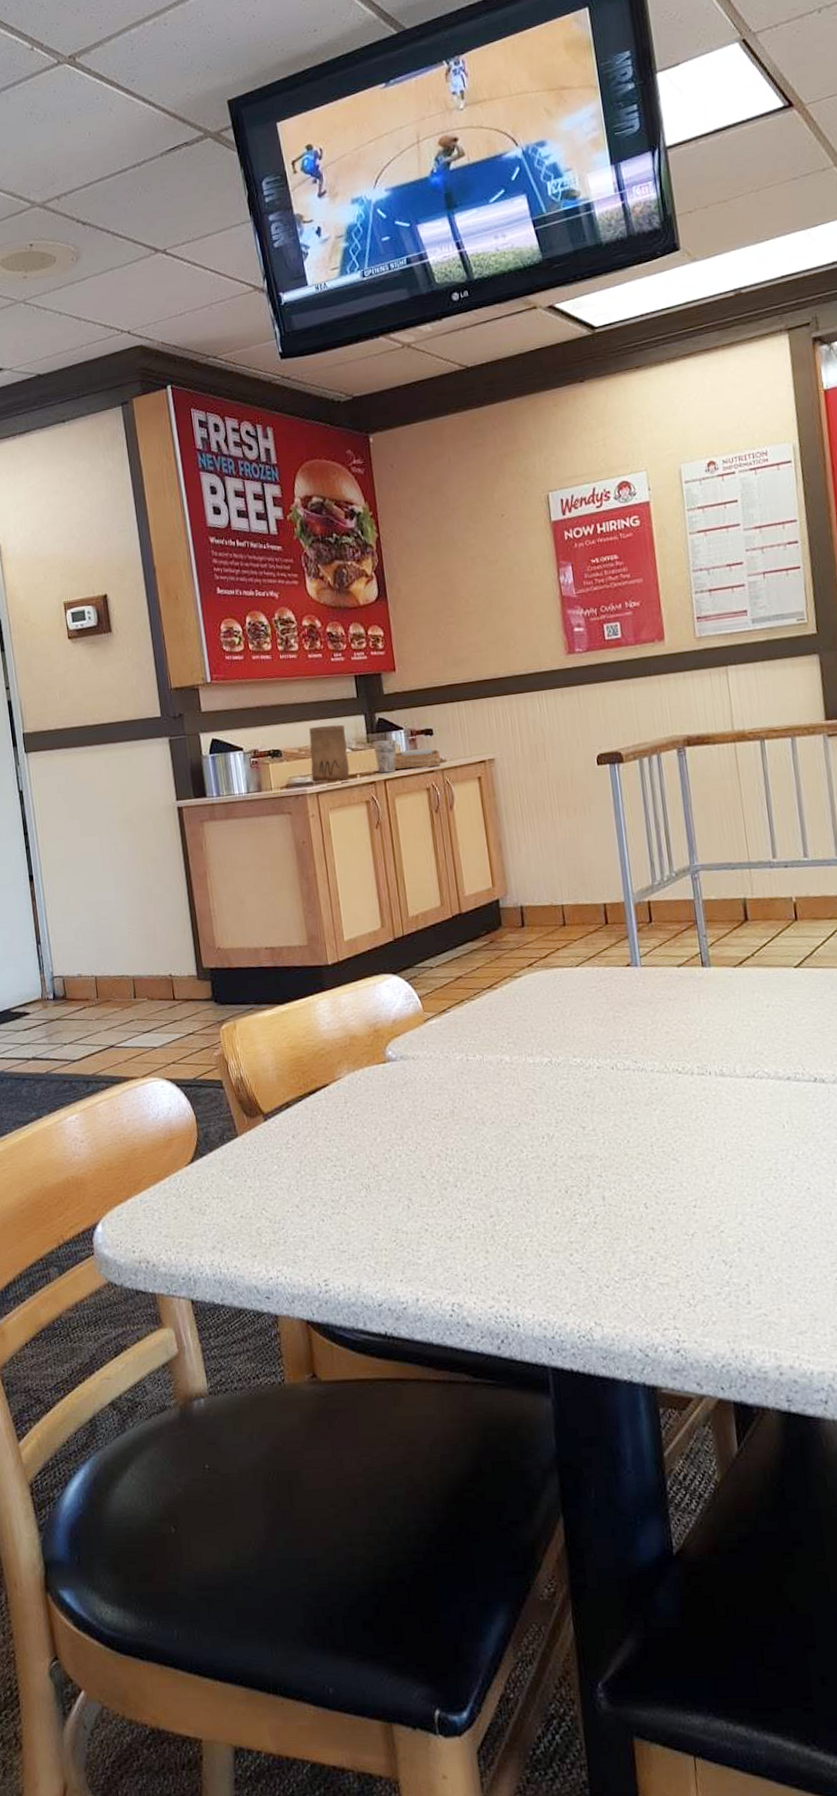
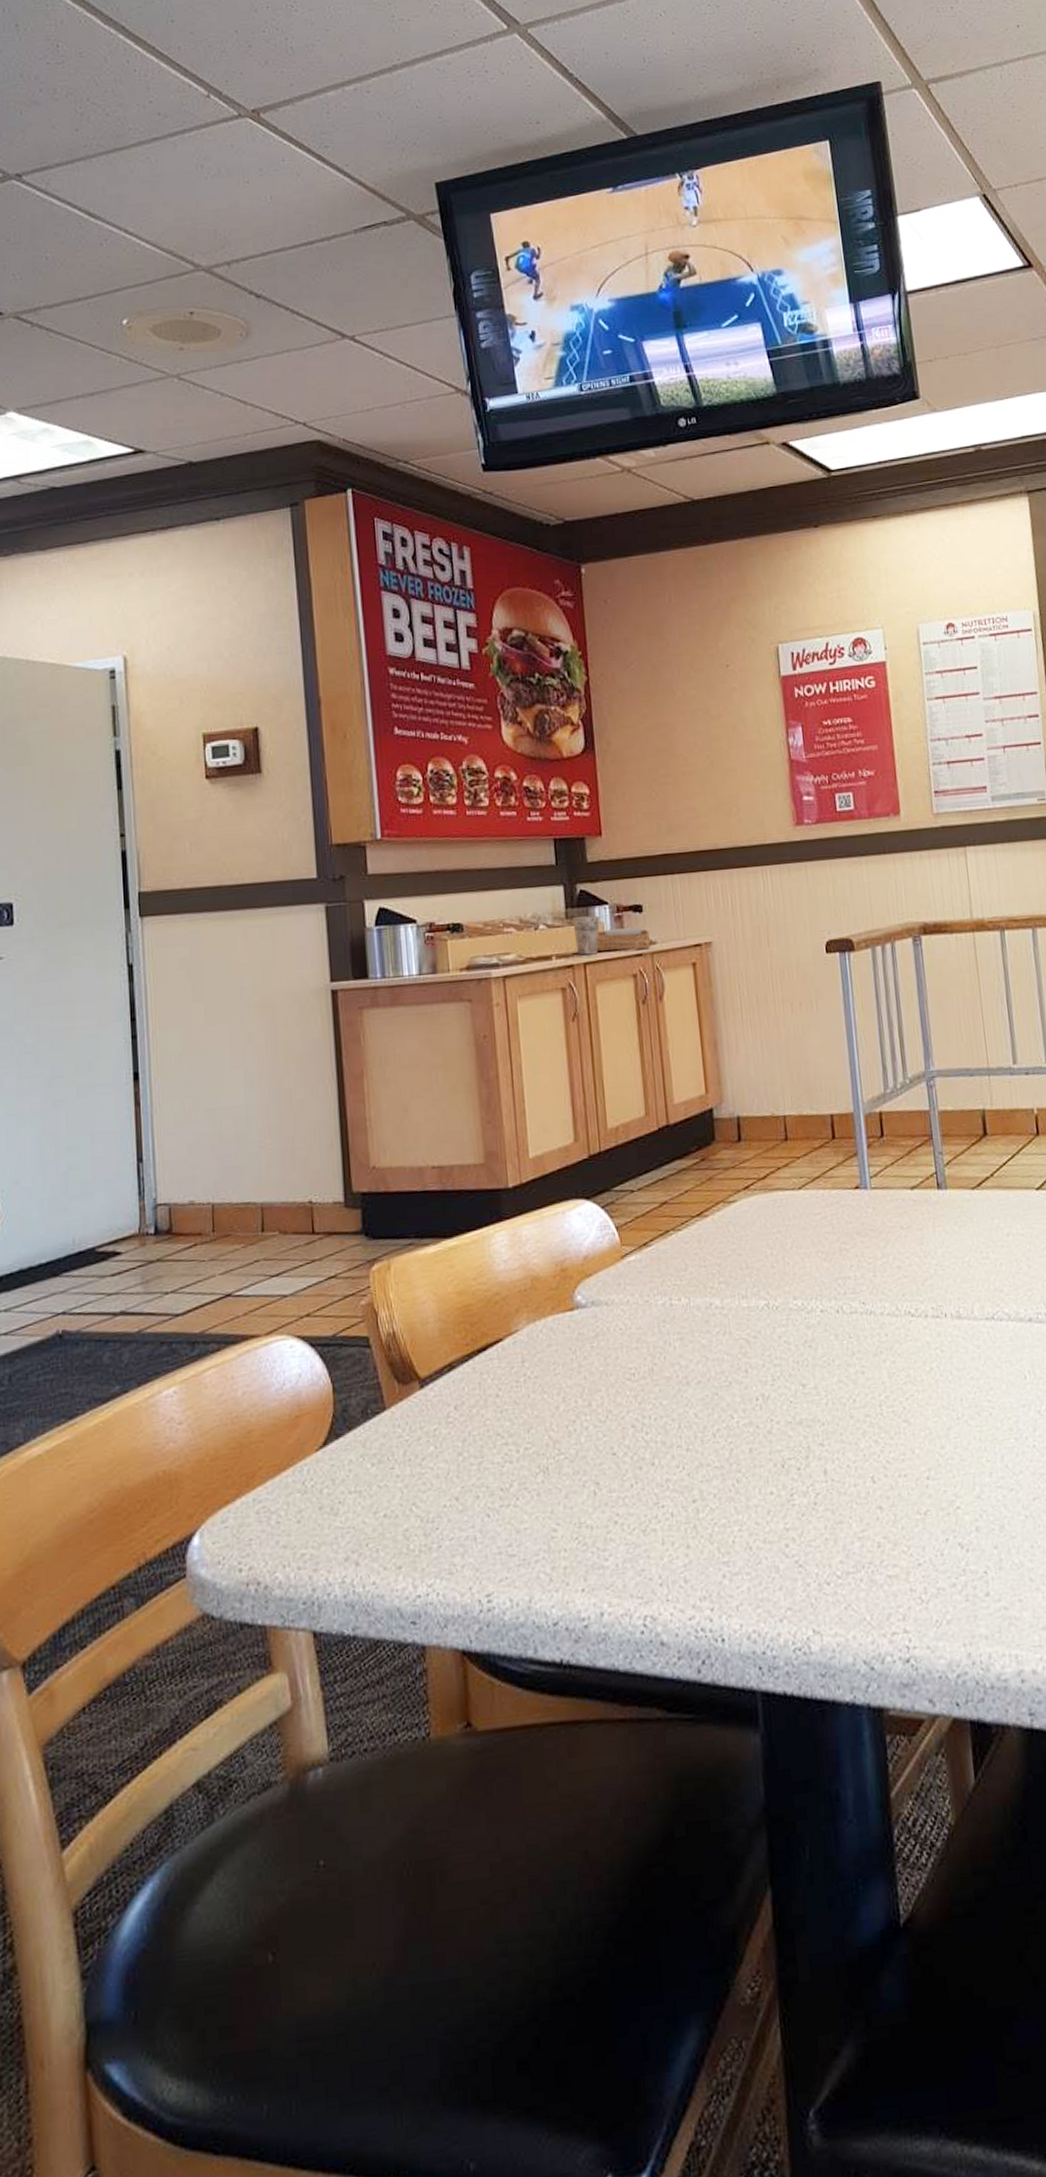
paper bag: present [309,724,350,784] -> none [497,896,544,966]

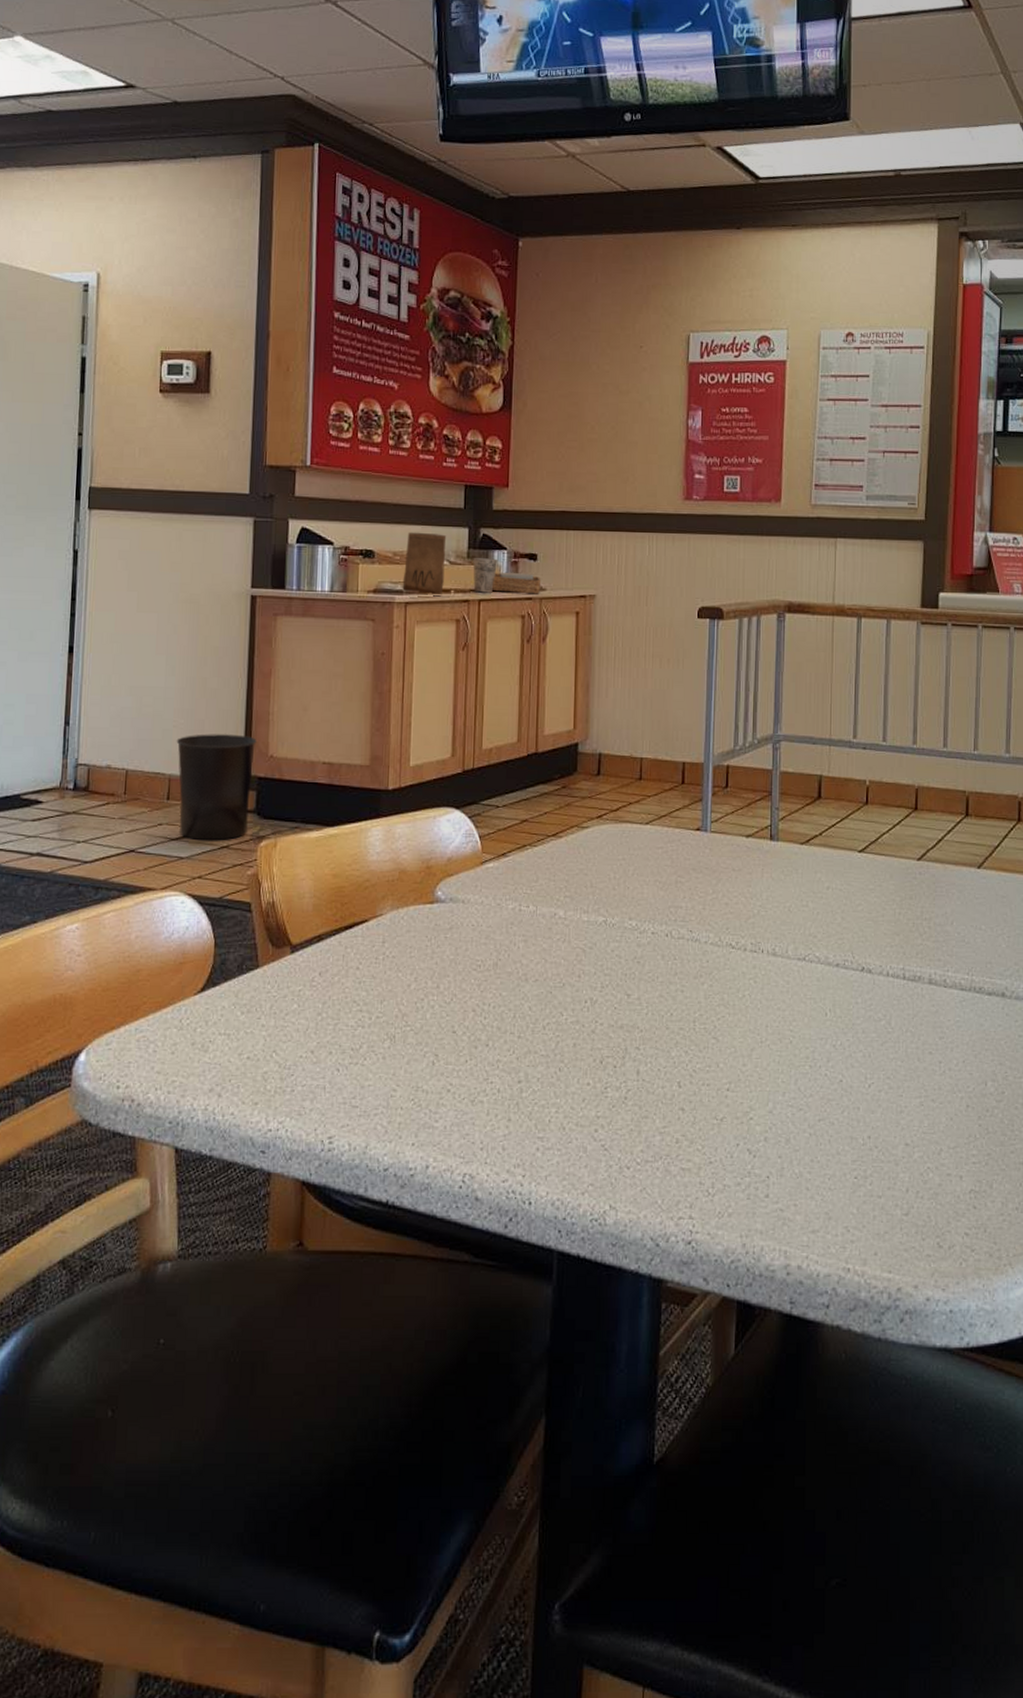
waste bin: none [265,1147,356,1273] -> present [176,734,257,841]
paper bag: none [497,896,544,966] -> present [402,532,447,595]

